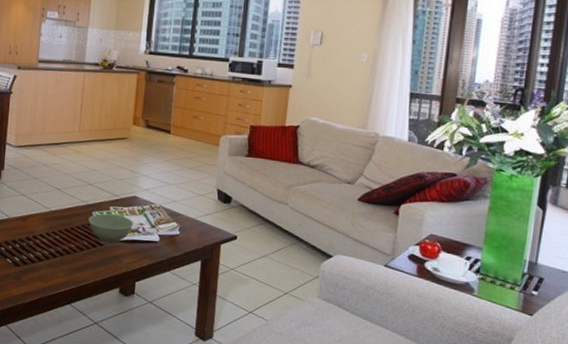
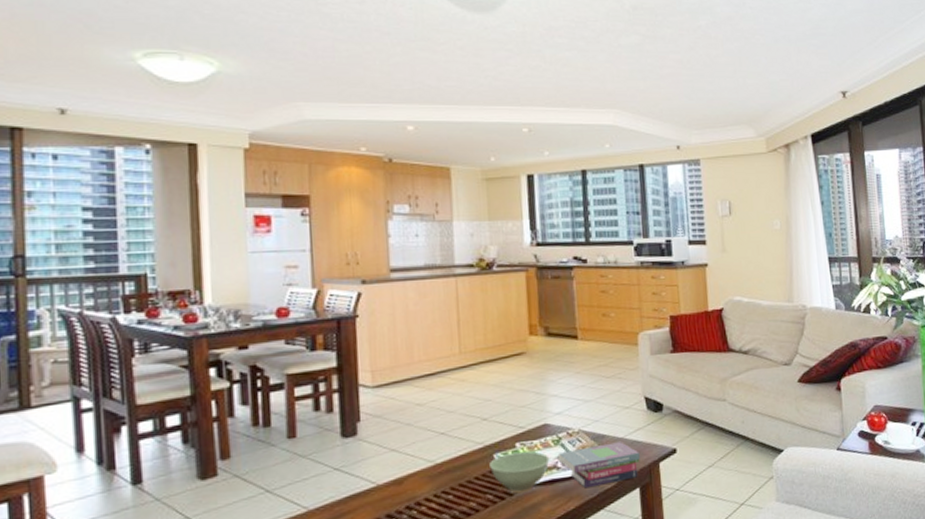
books: none [140,220,206,253] -> present [557,442,640,489]

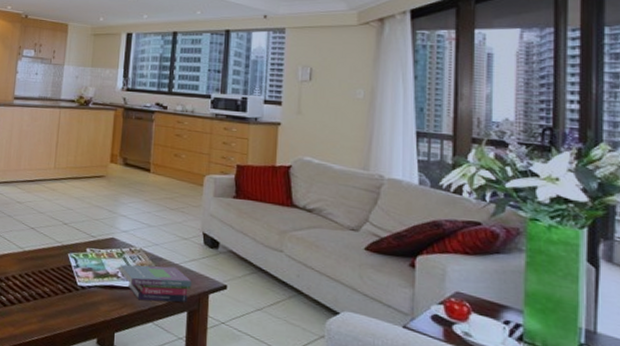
bowl: present [490,451,550,494] -> none [64,255,113,291]

